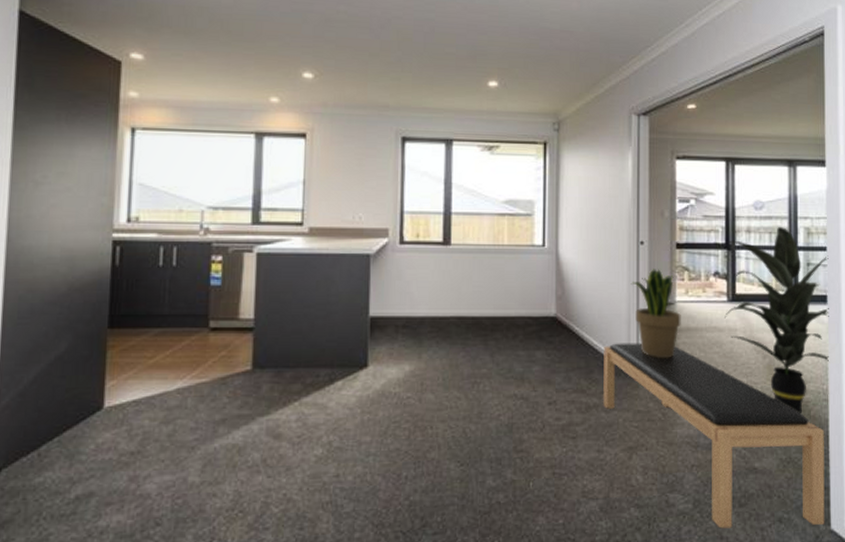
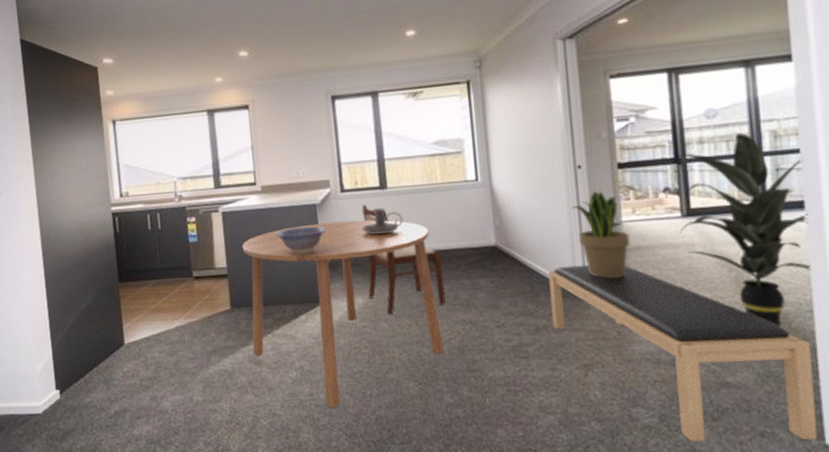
dining table: none [273,276,492,492] -> present [242,220,444,408]
decorative bowl: none [319,279,379,309] -> present [275,226,327,253]
dining chair: none [417,260,500,385] -> present [362,204,446,315]
candle holder: none [419,264,464,295] -> present [362,207,404,235]

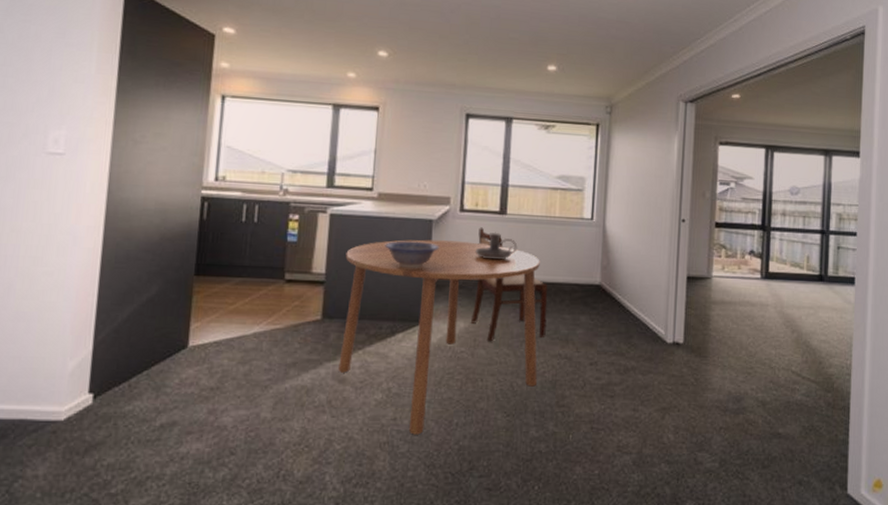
bench: present [548,265,818,442] -> none [640,312,845,489]
potted plant: present [571,191,630,278] -> none [671,245,717,328]
indoor plant: present [678,133,812,326] -> none [757,212,858,385]

